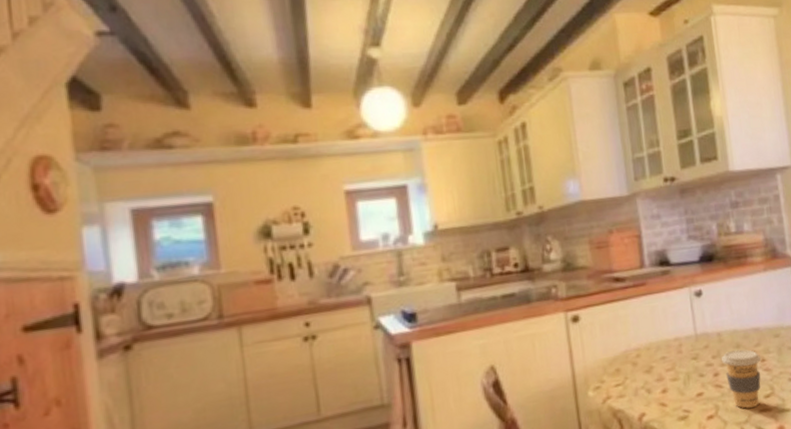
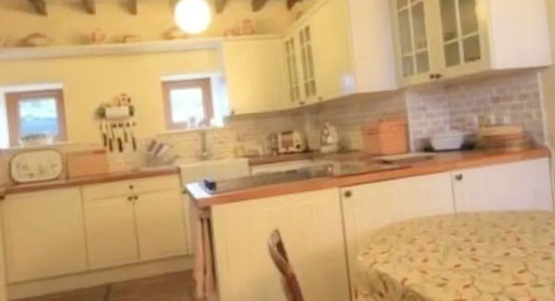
coffee cup: present [722,349,761,409] -> none [479,228,517,281]

